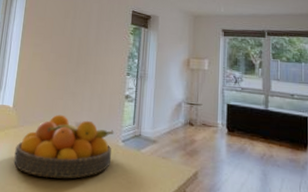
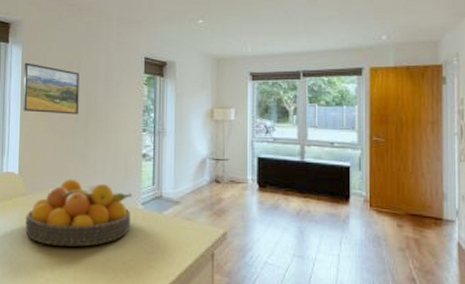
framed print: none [22,9,75,57] -> present [23,62,79,115]

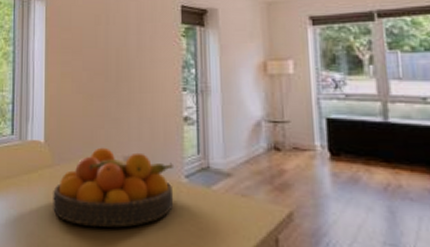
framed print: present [23,62,79,115] -> none [47,18,109,74]

